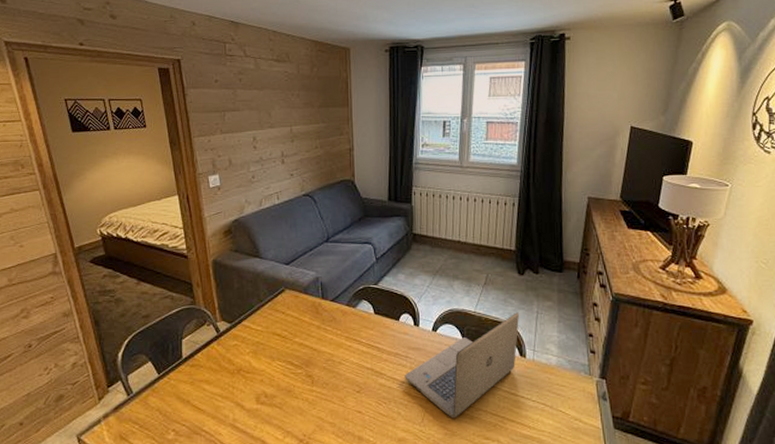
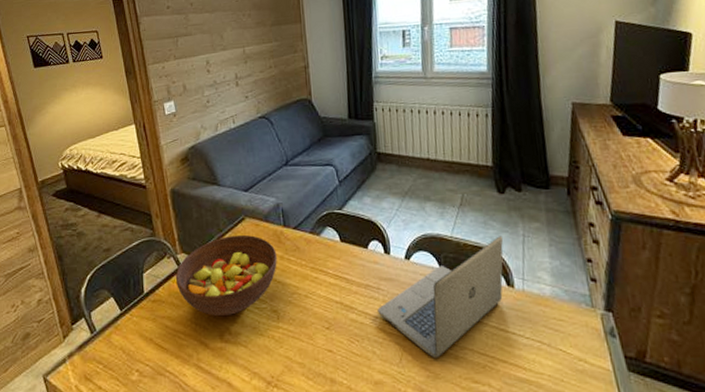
fruit bowl: none [214,305,314,380] -> present [175,234,277,316]

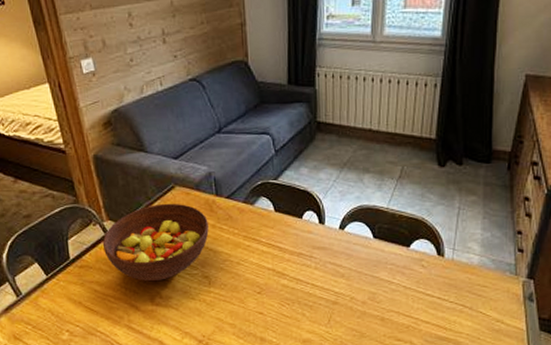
laptop: present [377,236,503,358] -> none [309,208,438,320]

